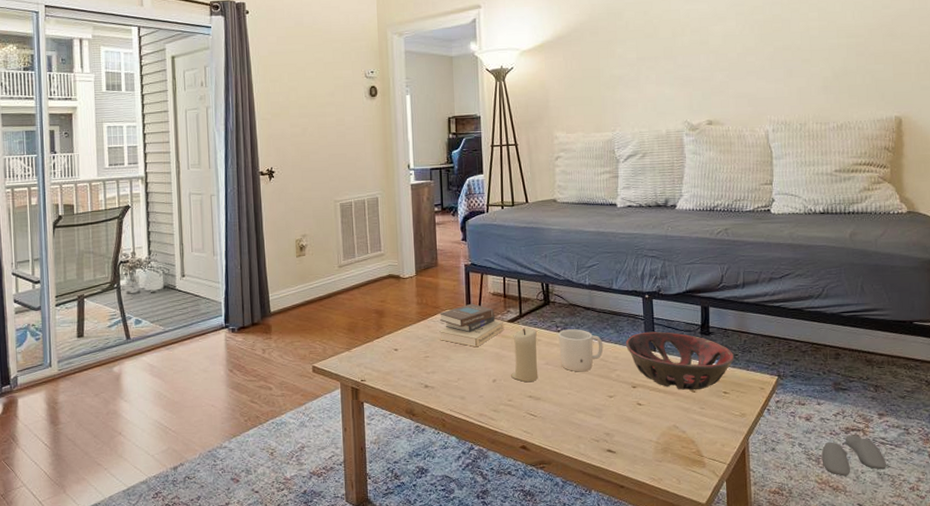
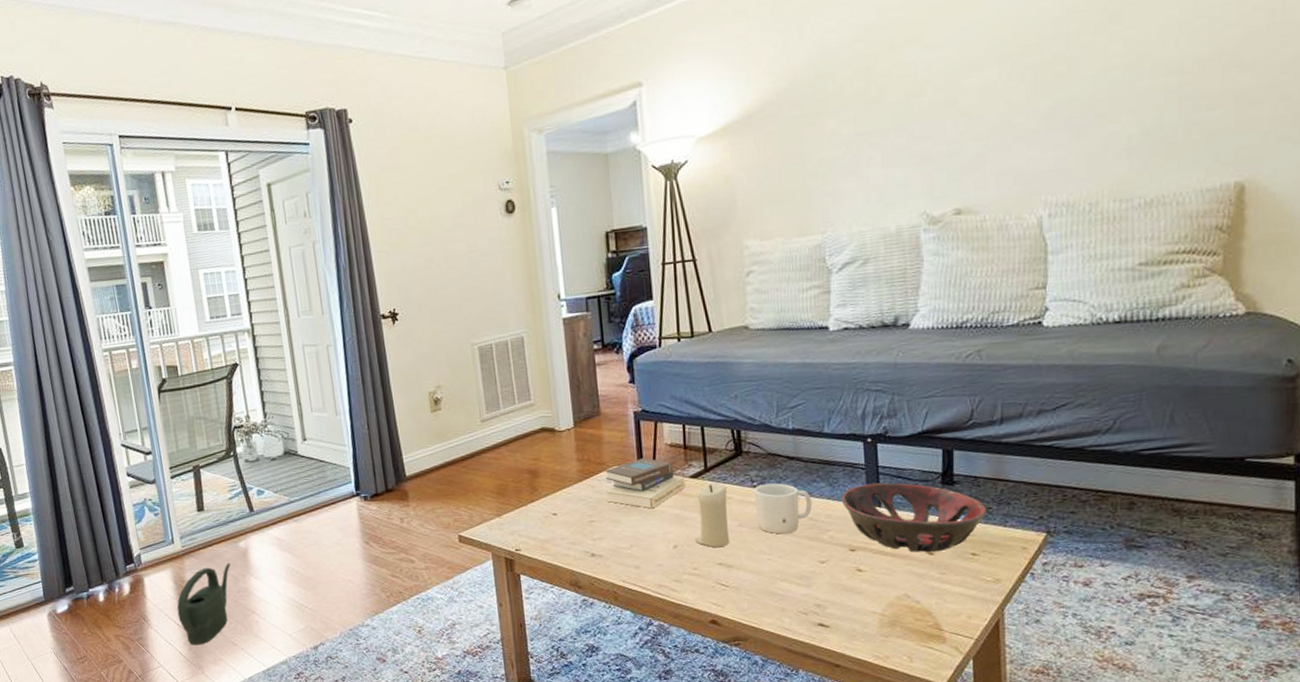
watering can: none [46,387,103,465] -> present [177,563,231,645]
slippers: present [821,435,886,476] -> none [1104,602,1195,652]

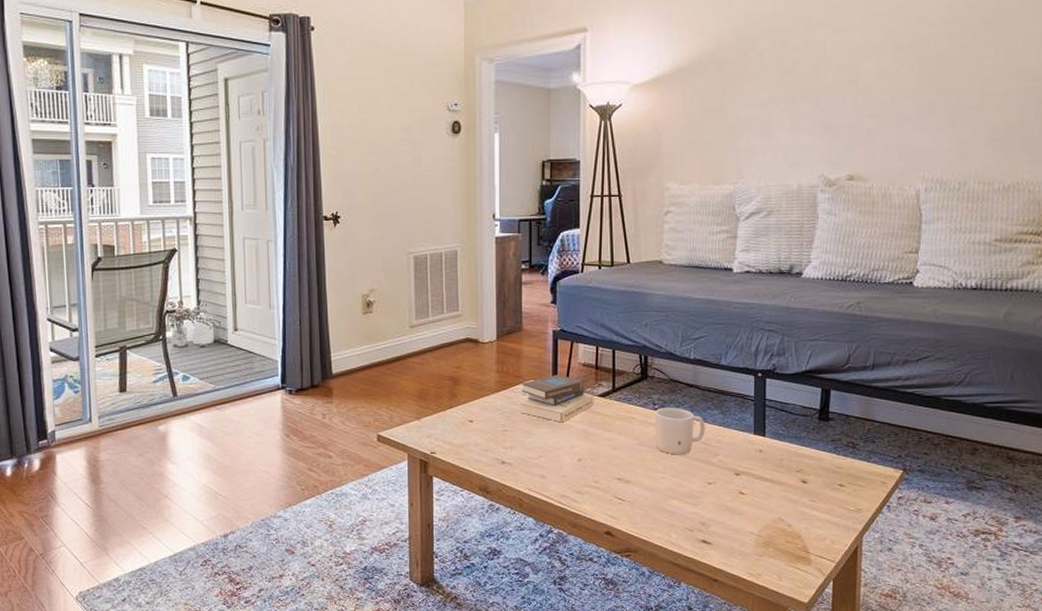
watering can: present [177,563,231,645] -> none [87,446,148,526]
candle: present [696,483,730,548] -> none [599,404,631,464]
decorative bowl: present [840,482,988,553] -> none [730,414,855,481]

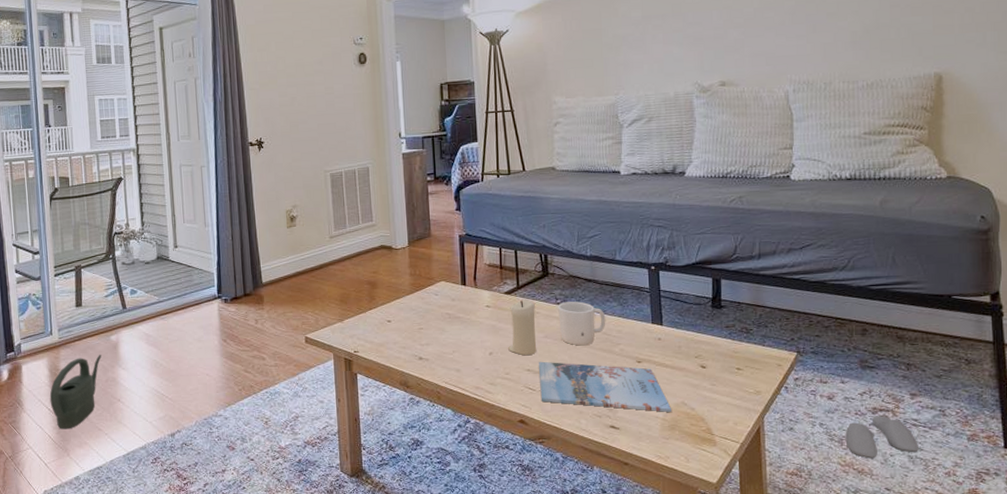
watering can: none [87,446,148,526] -> present [49,355,102,430]
books: present [521,374,594,423] -> none [433,274,501,320]
candle: none [599,404,631,464] -> present [508,300,537,356]
magazine: none [630,470,767,528] -> present [539,361,671,412]
slippers: none [944,538,1018,582] -> present [845,416,919,459]

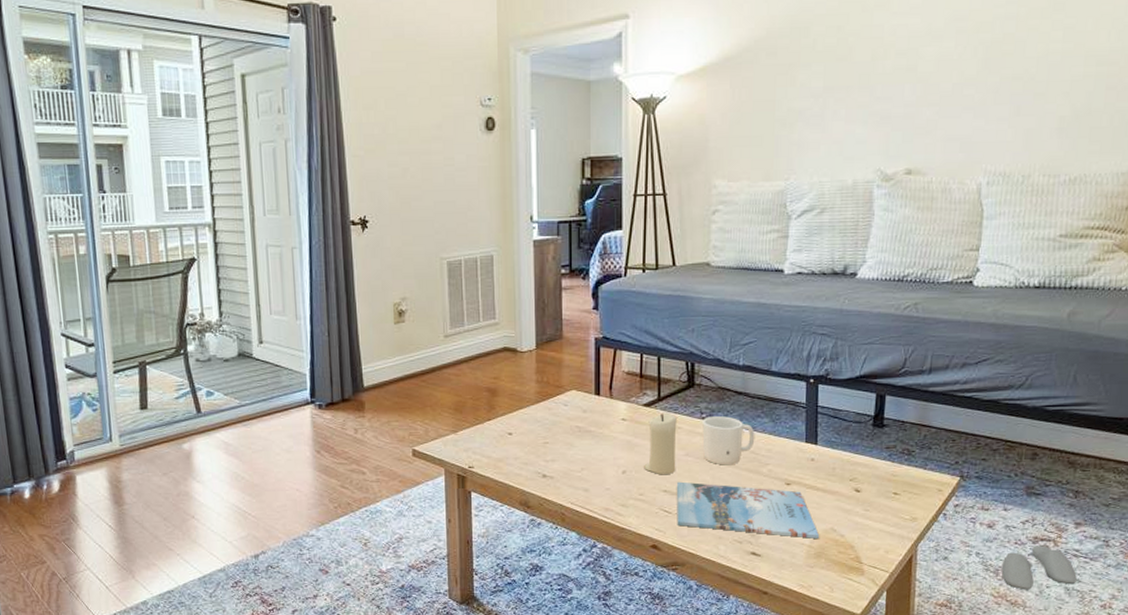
watering can: present [49,355,102,430] -> none [110,465,172,549]

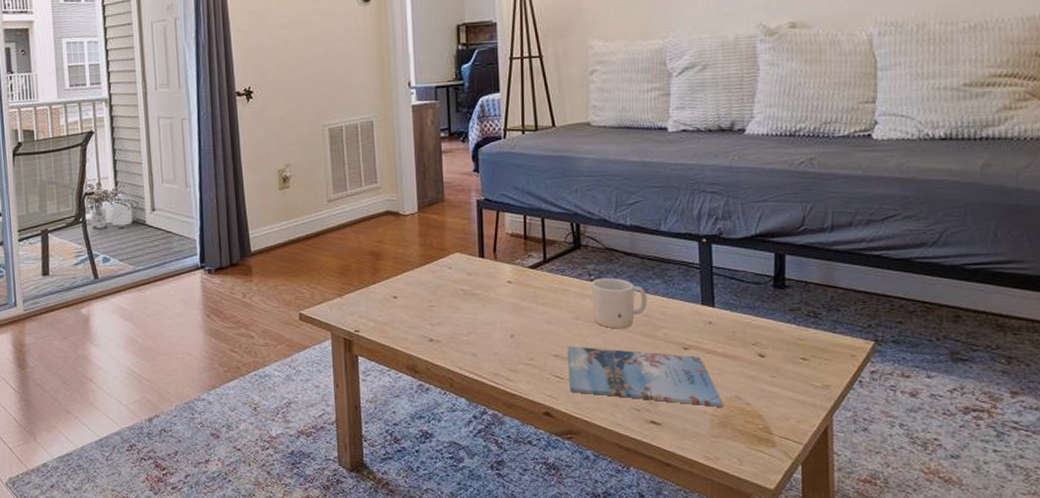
candle: present [644,413,677,475] -> none [532,275,566,339]
slippers: present [1001,545,1077,590] -> none [930,416,1019,466]

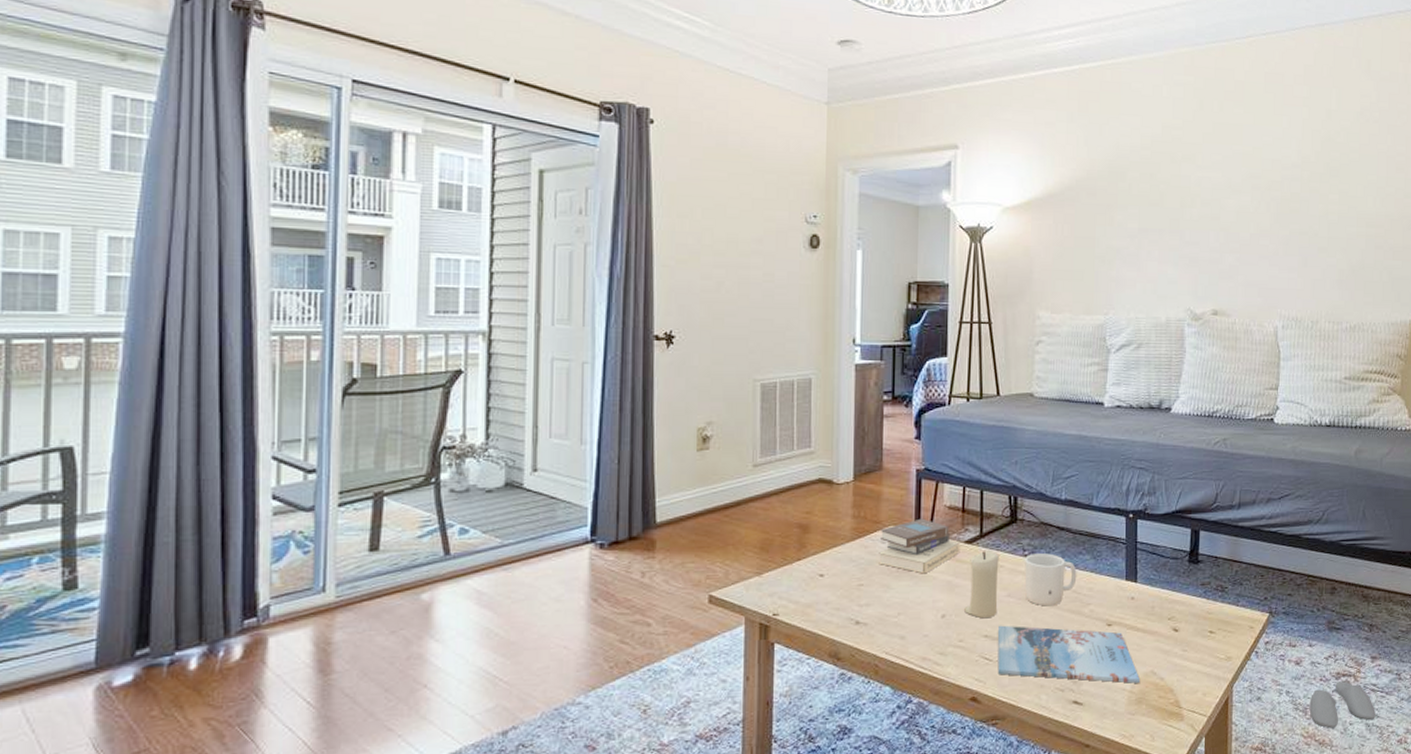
books: none [446,245,525,297] -> present [879,518,960,574]
candle: none [532,275,566,339] -> present [964,551,999,619]
slippers: none [930,416,1019,466] -> present [1309,681,1376,729]

